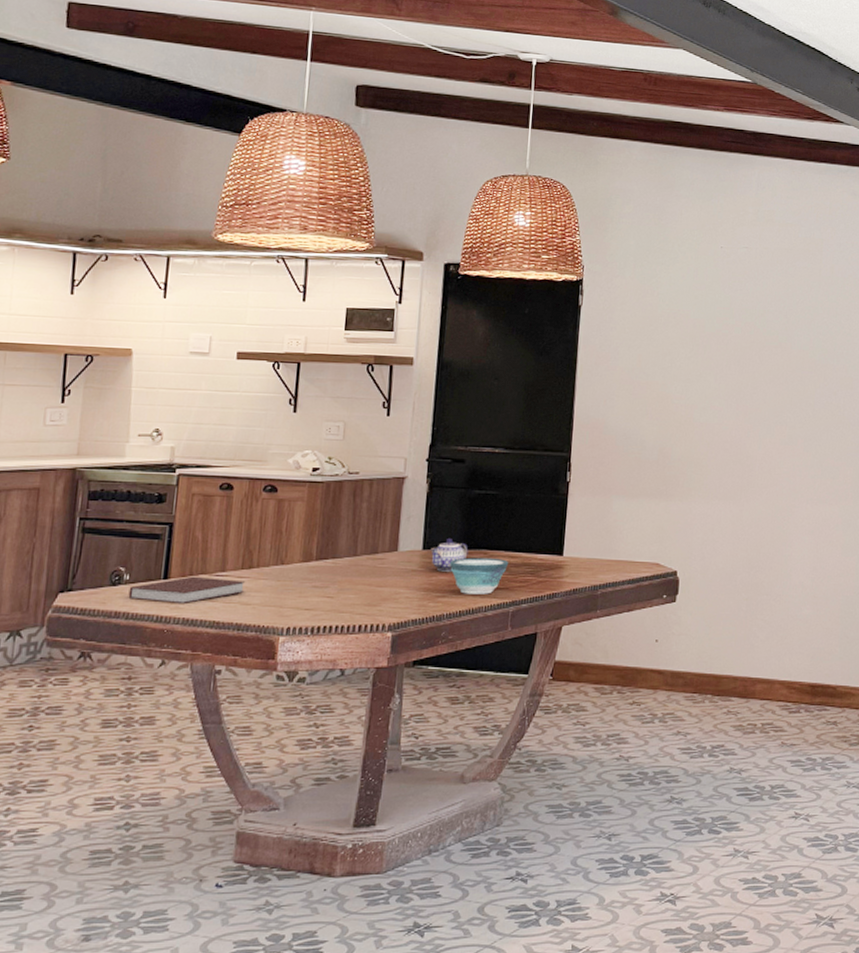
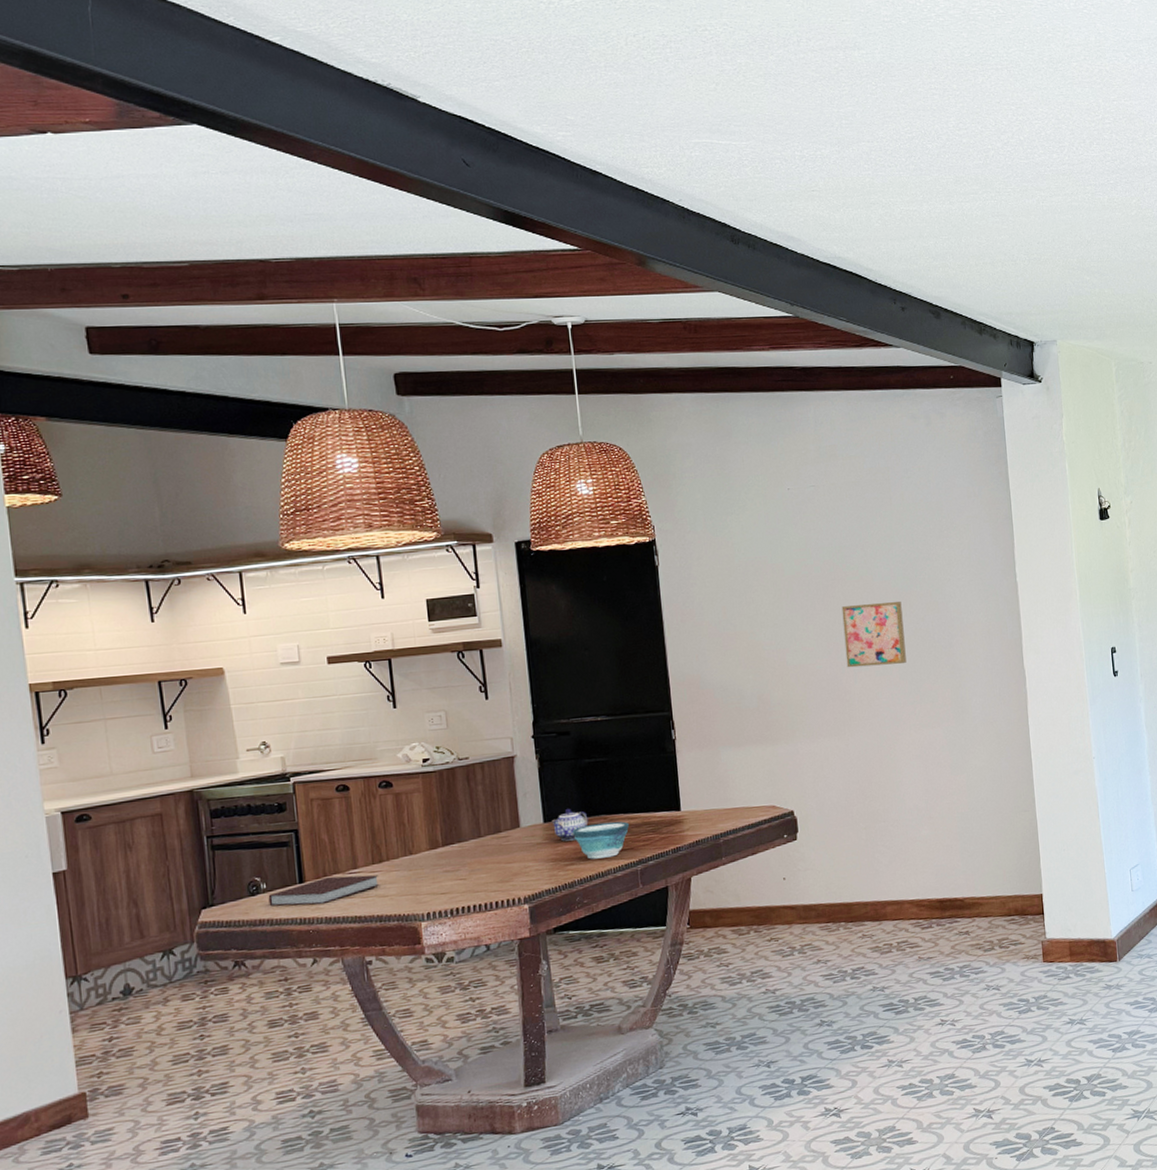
wall art: none [752,370,816,435] -> present [841,602,907,668]

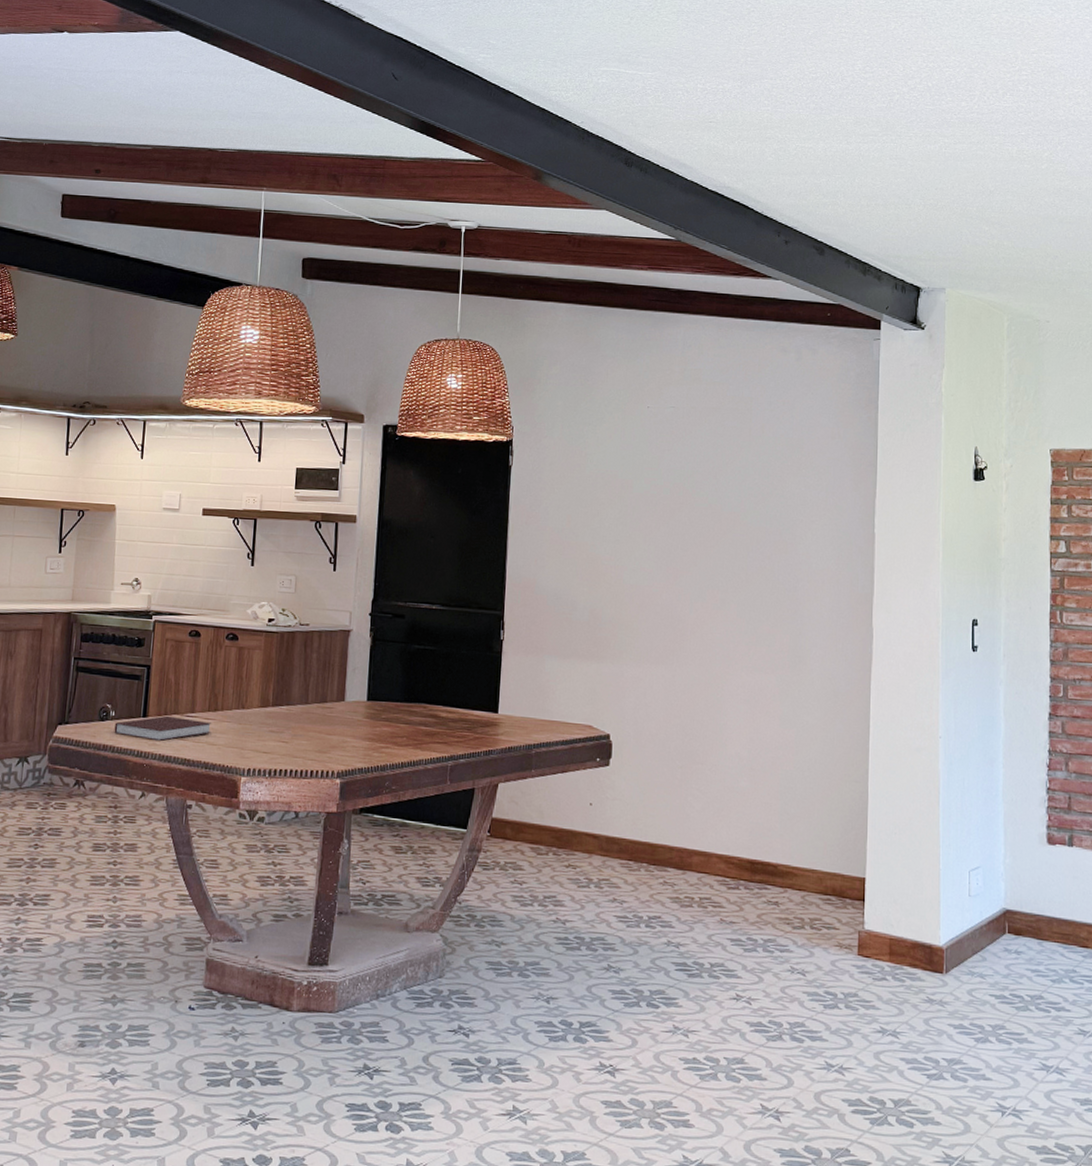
teapot: present [551,808,589,842] -> none [374,690,409,724]
bowl: present [571,821,630,859] -> none [391,710,447,748]
wall art: present [841,602,907,668] -> none [683,532,748,600]

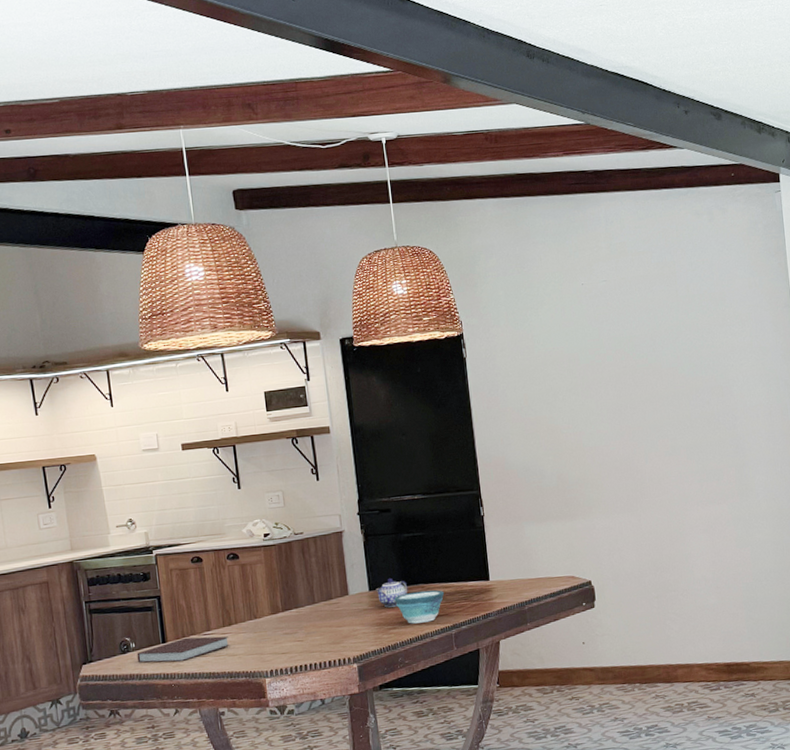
teapot: none [374,690,409,724] -> present [375,577,408,608]
bowl: none [391,710,447,748] -> present [393,590,445,624]

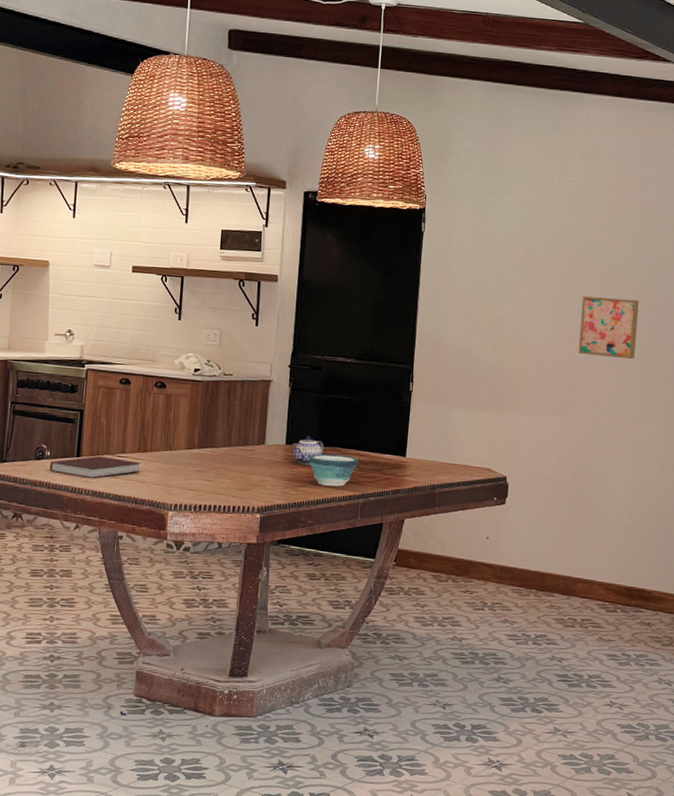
wall art: none [632,387,693,449] -> present [578,296,639,359]

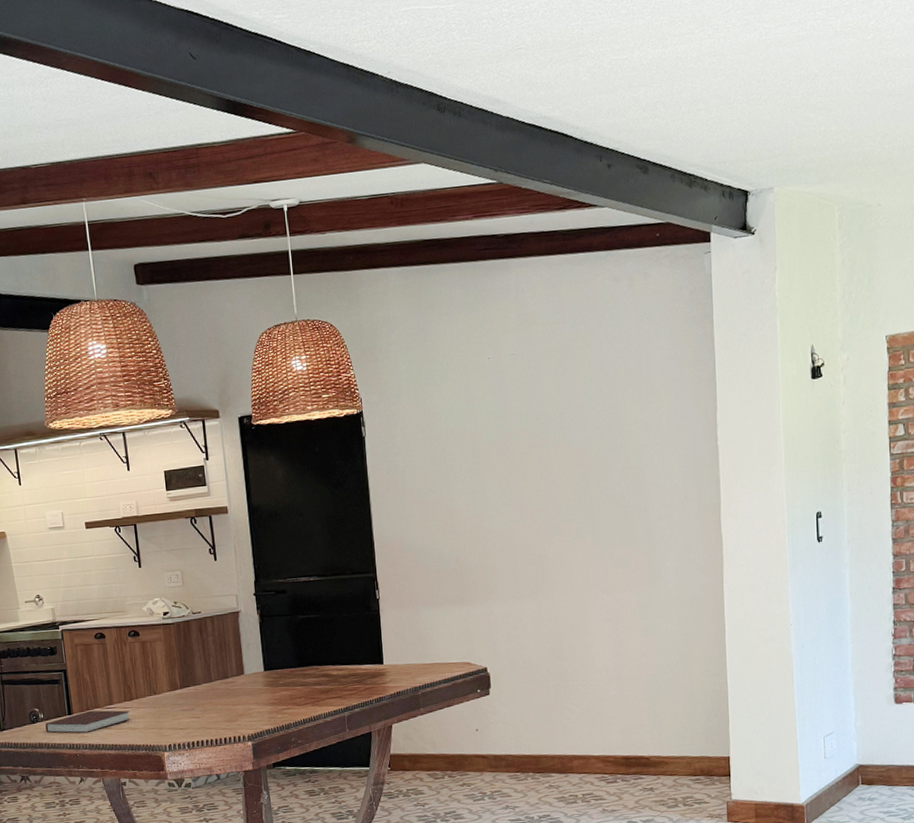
teapot: present [292,435,324,465] -> none [270,658,303,688]
bowl: present [308,453,359,487] -> none [288,672,338,705]
wall art: present [578,296,639,359] -> none [538,467,601,533]

